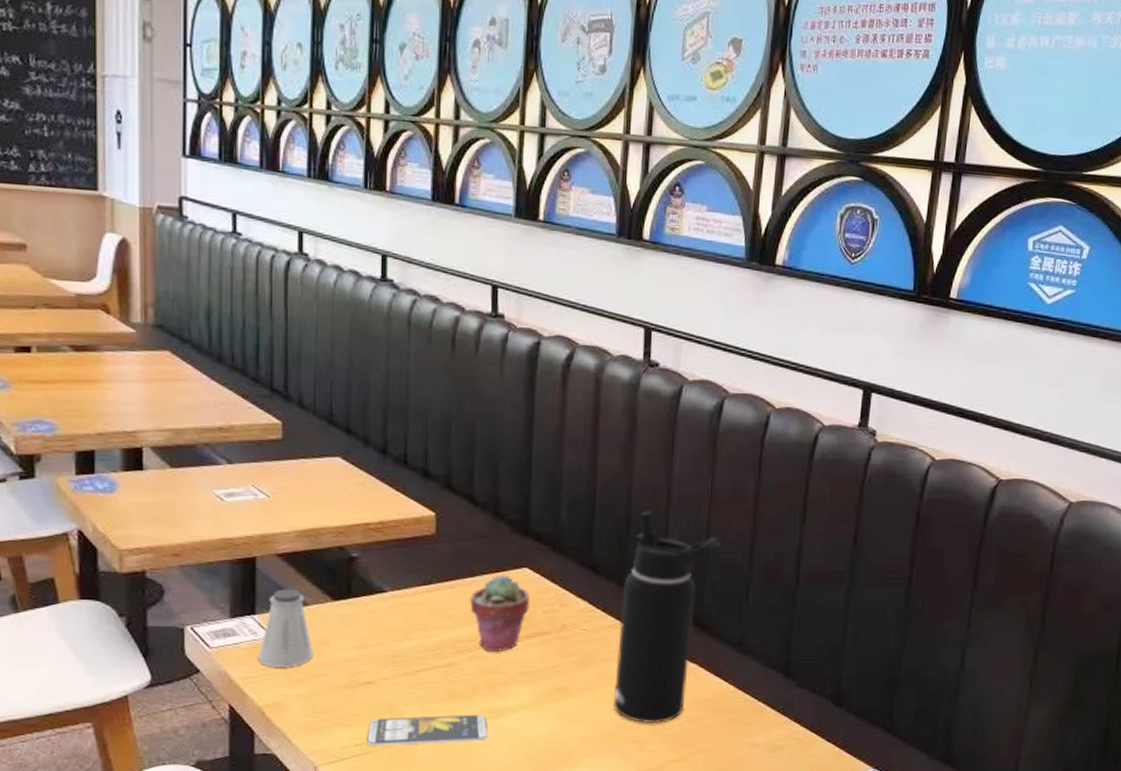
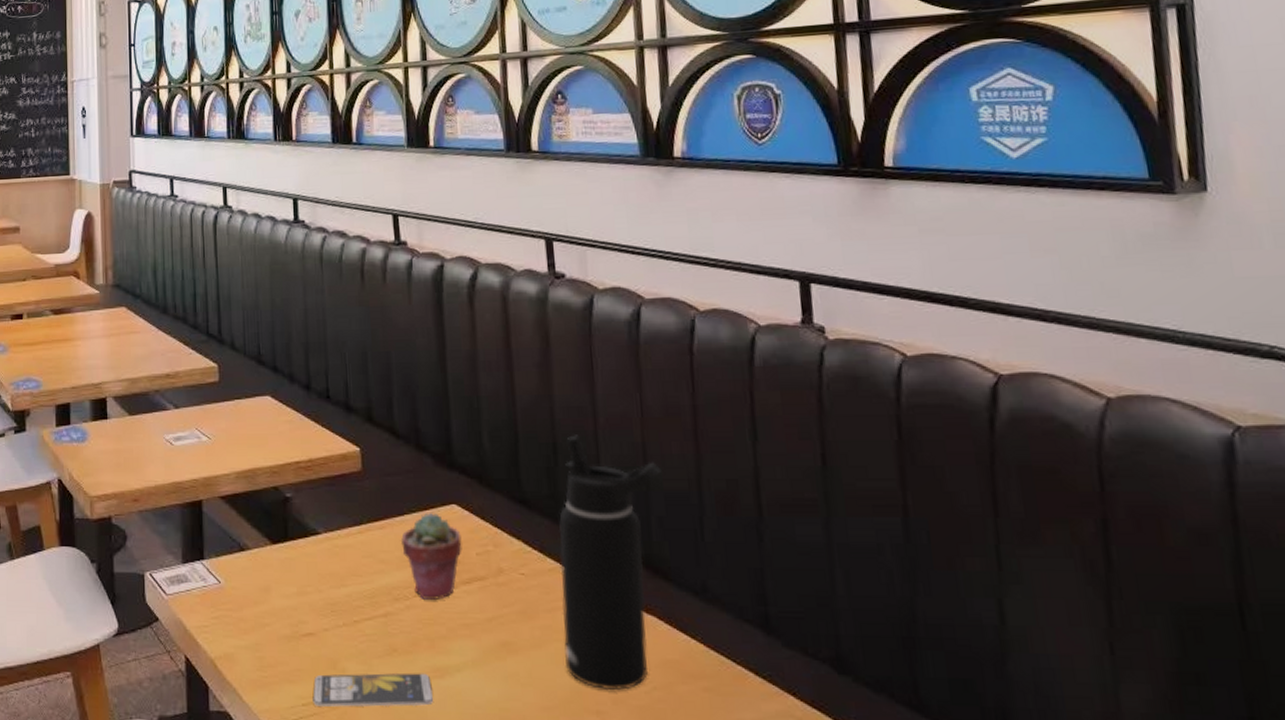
saltshaker: present [258,589,314,667] -> none [208,532,258,616]

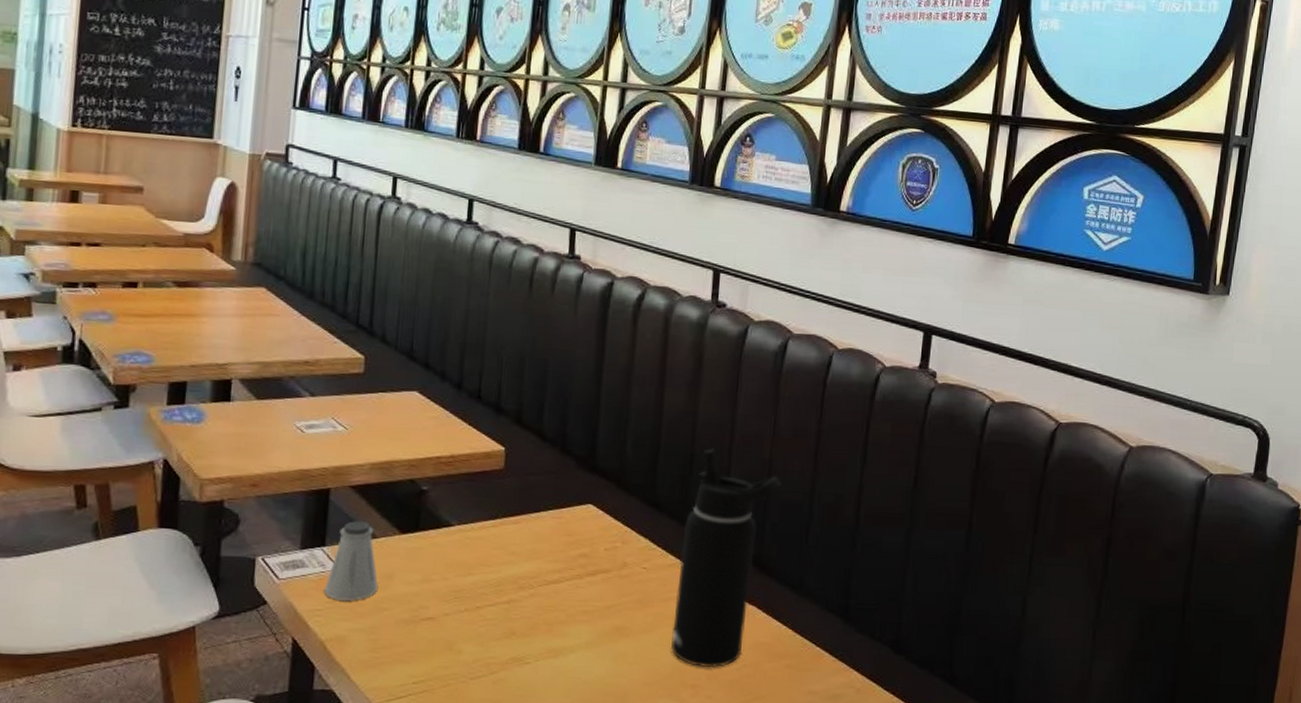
saltshaker: none [208,532,258,616] -> present [324,521,379,601]
smartphone: present [313,673,434,707] -> none [424,653,545,685]
potted succulent: present [401,513,462,600] -> none [533,511,593,589]

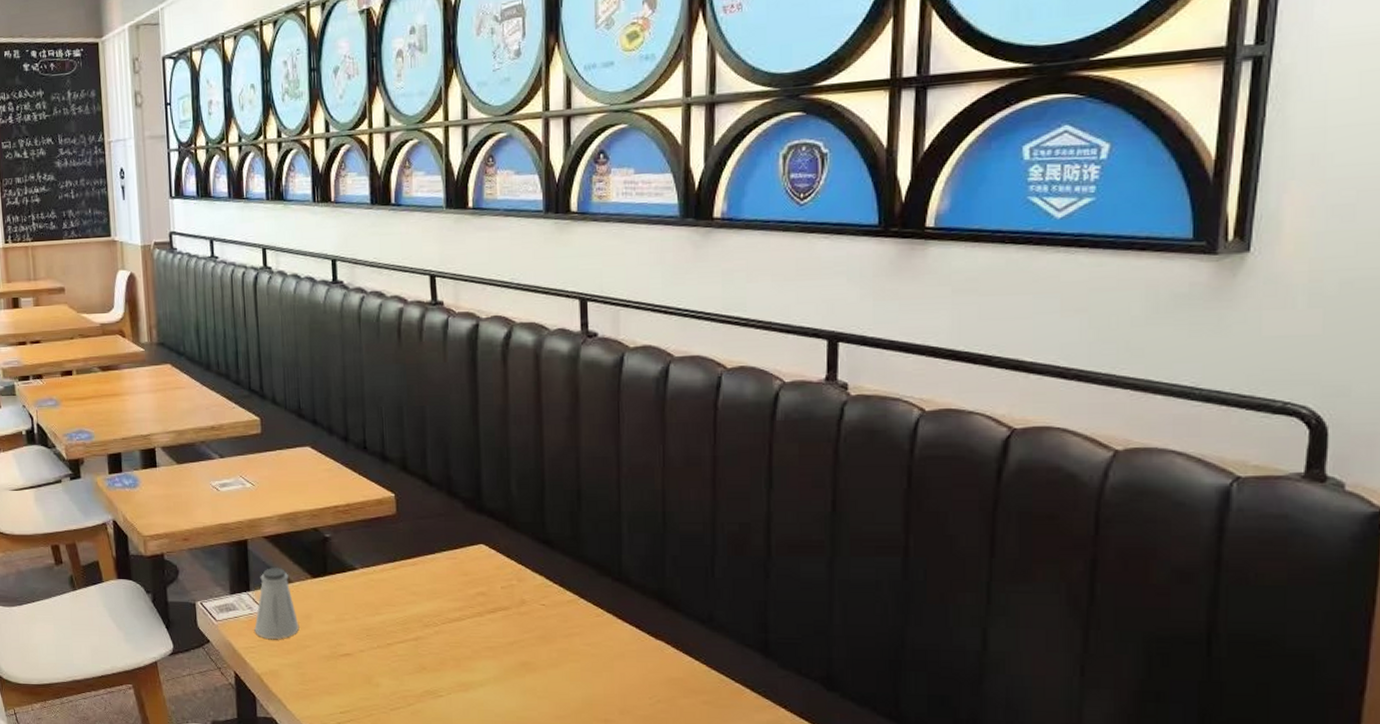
water bottle: present [670,448,782,668] -> none [578,483,679,703]

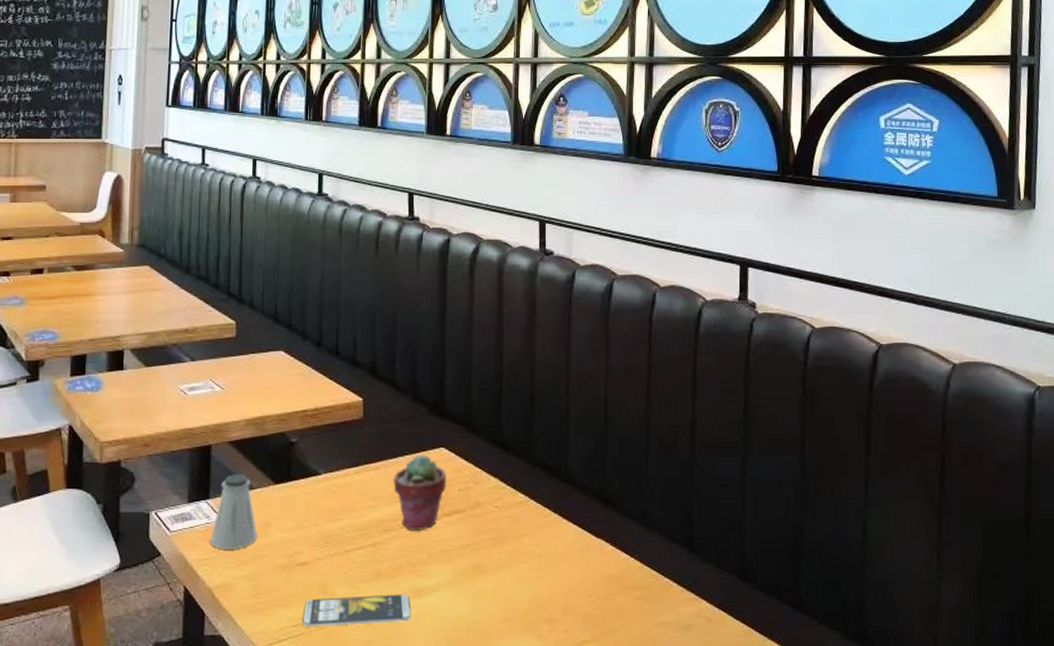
smartphone: none [349,687,459,715] -> present [302,594,411,626]
potted succulent: none [432,552,488,626] -> present [393,455,447,530]

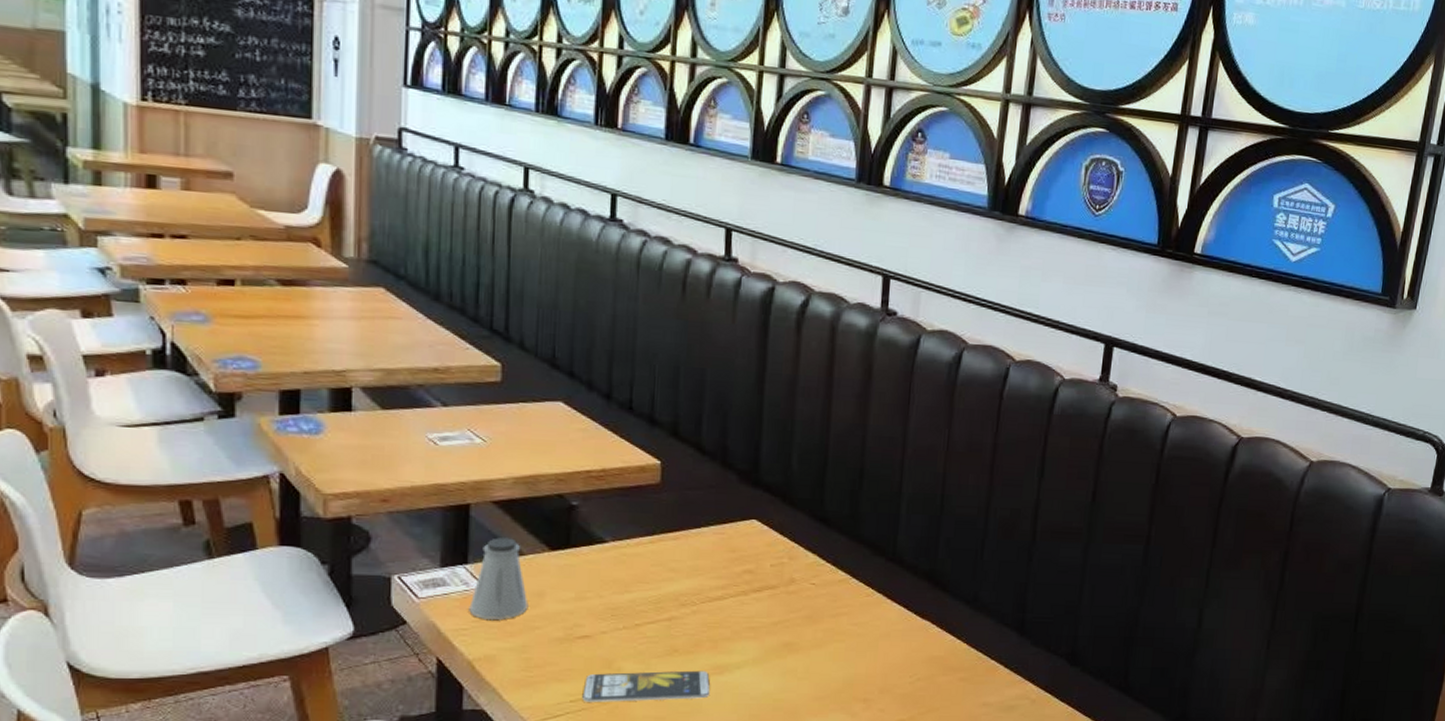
potted succulent: present [393,455,447,530] -> none [694,527,758,606]

